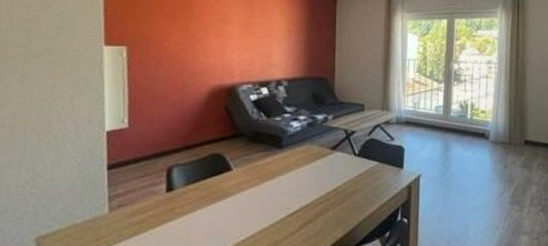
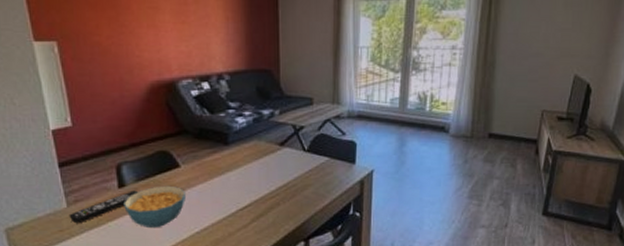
remote control: none [109,195,187,232] -> present [69,190,139,224]
cereal bowl: none [169,189,235,236] -> present [124,185,185,229]

